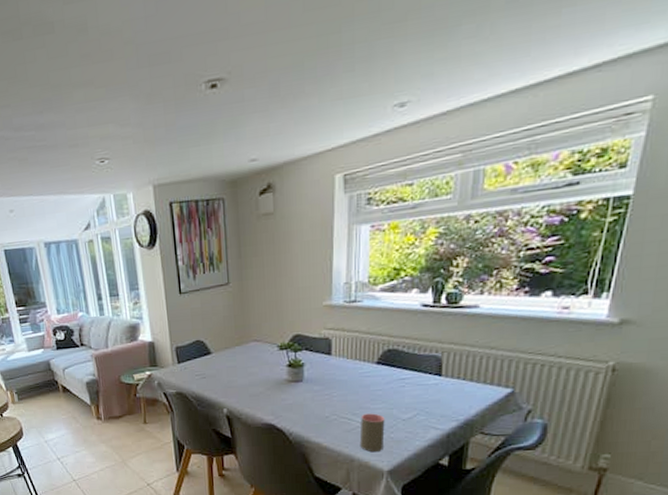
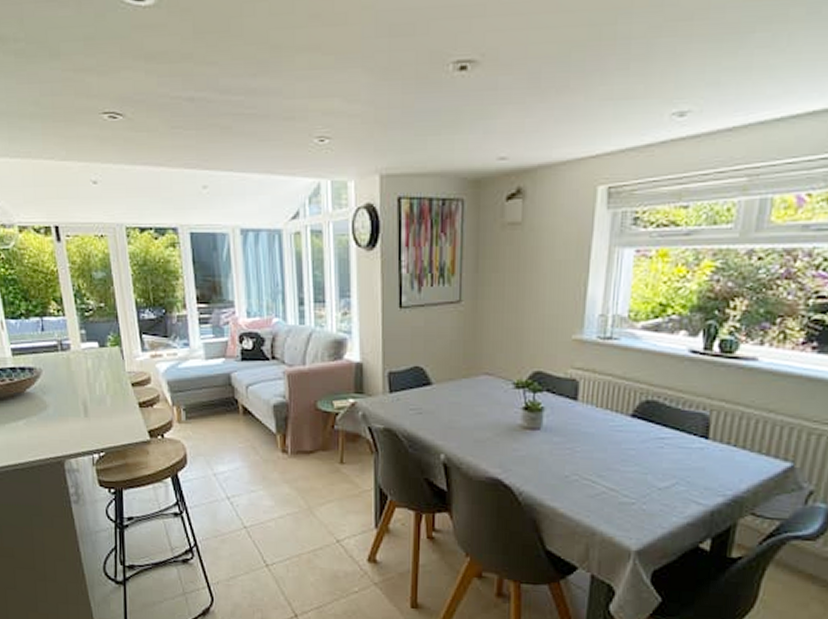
cup: present [359,413,385,453] -> none [604,477,637,526]

